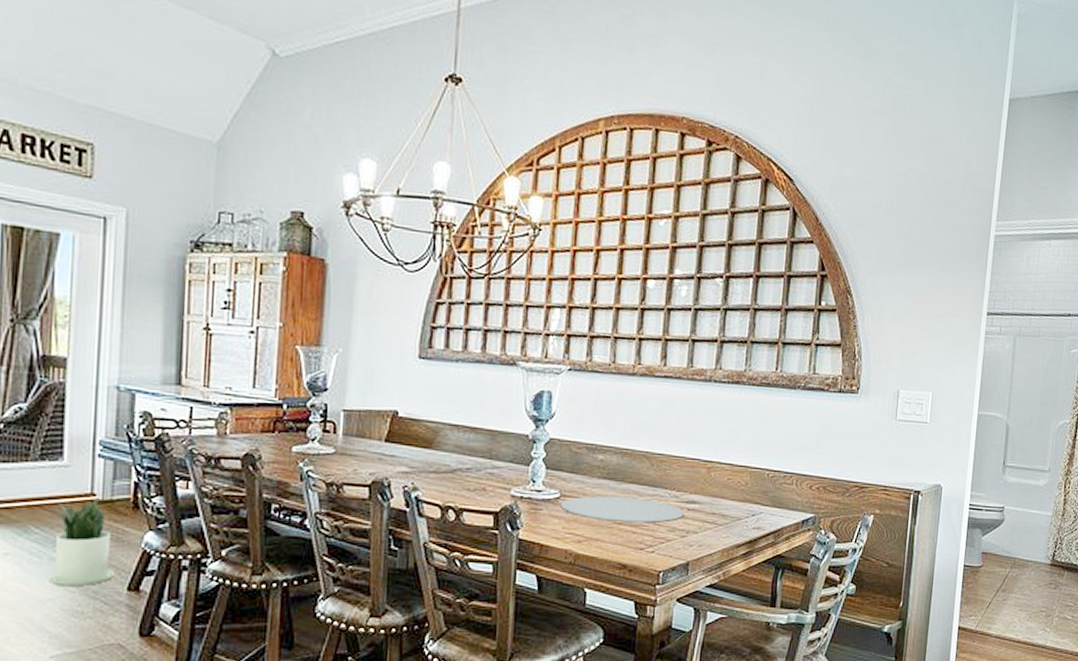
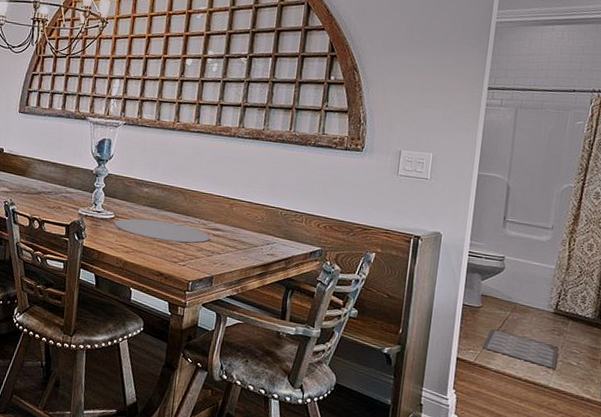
bath mat: none [983,589,1055,626] -> present [482,328,559,369]

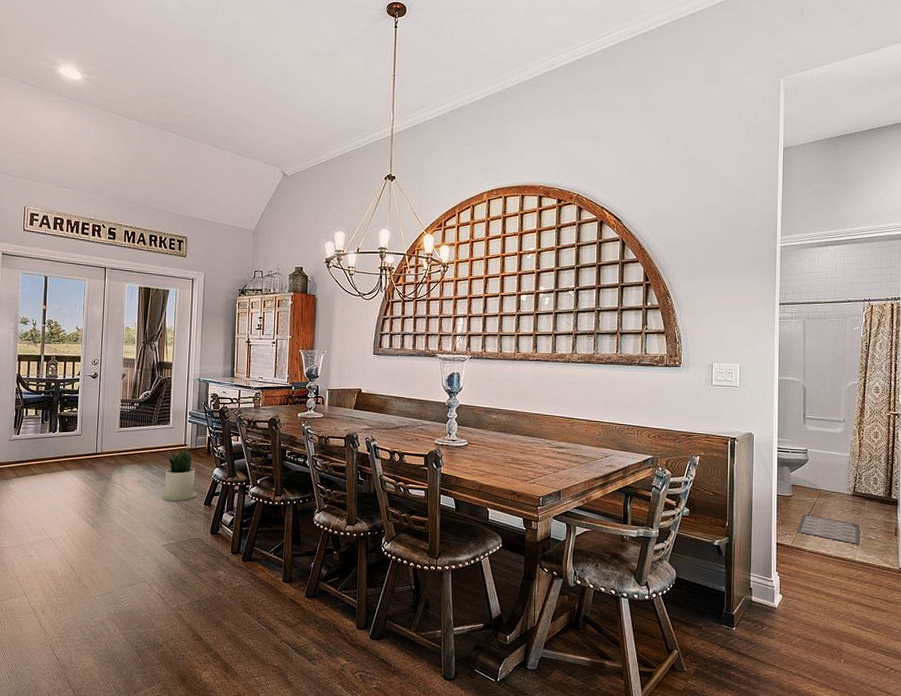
placemat: present [114,218,211,244] -> none [468,443,556,463]

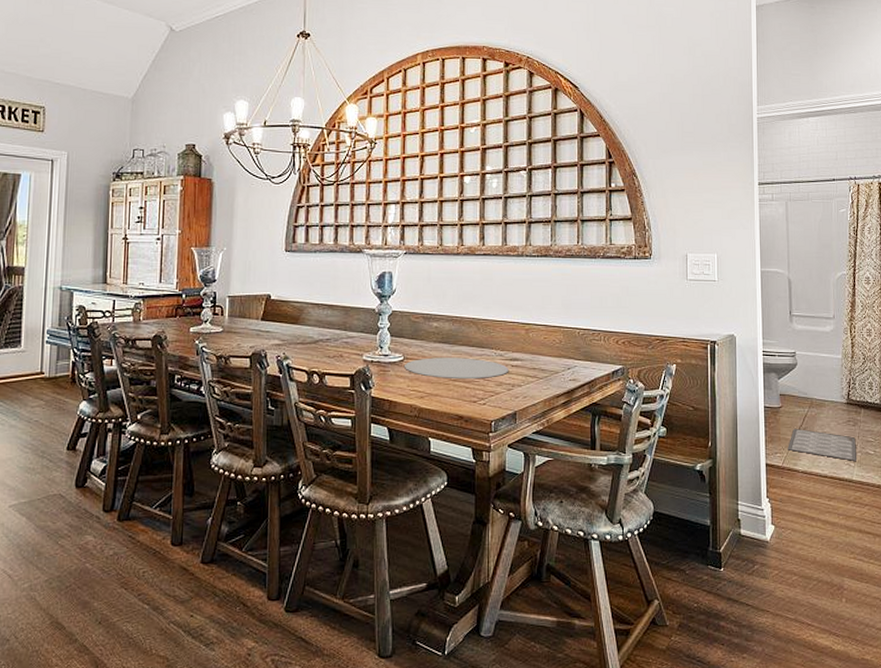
planter: present [161,447,198,501] -> none [9,376,58,447]
placemat: none [468,443,556,463] -> present [403,357,509,380]

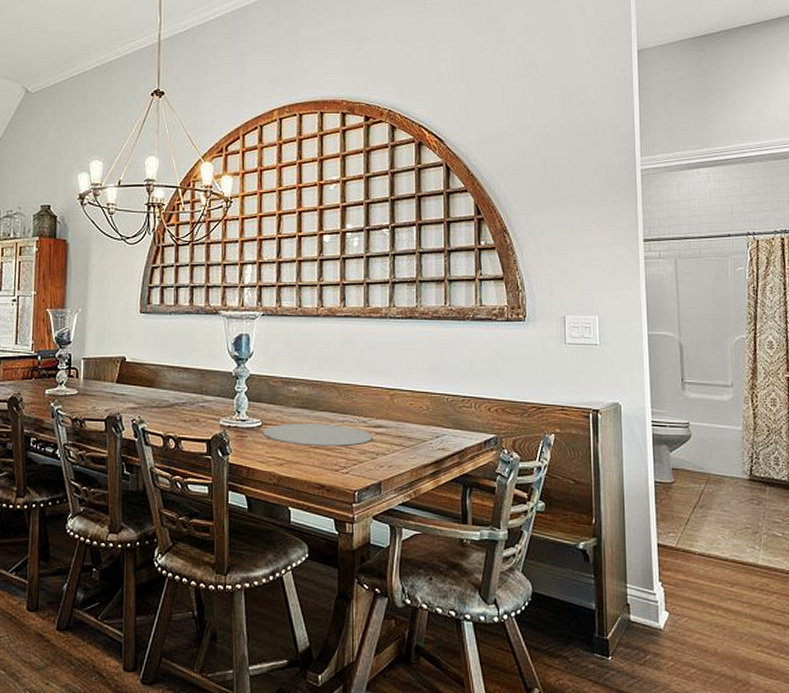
bath mat: present [788,428,856,461] -> none [682,505,762,544]

